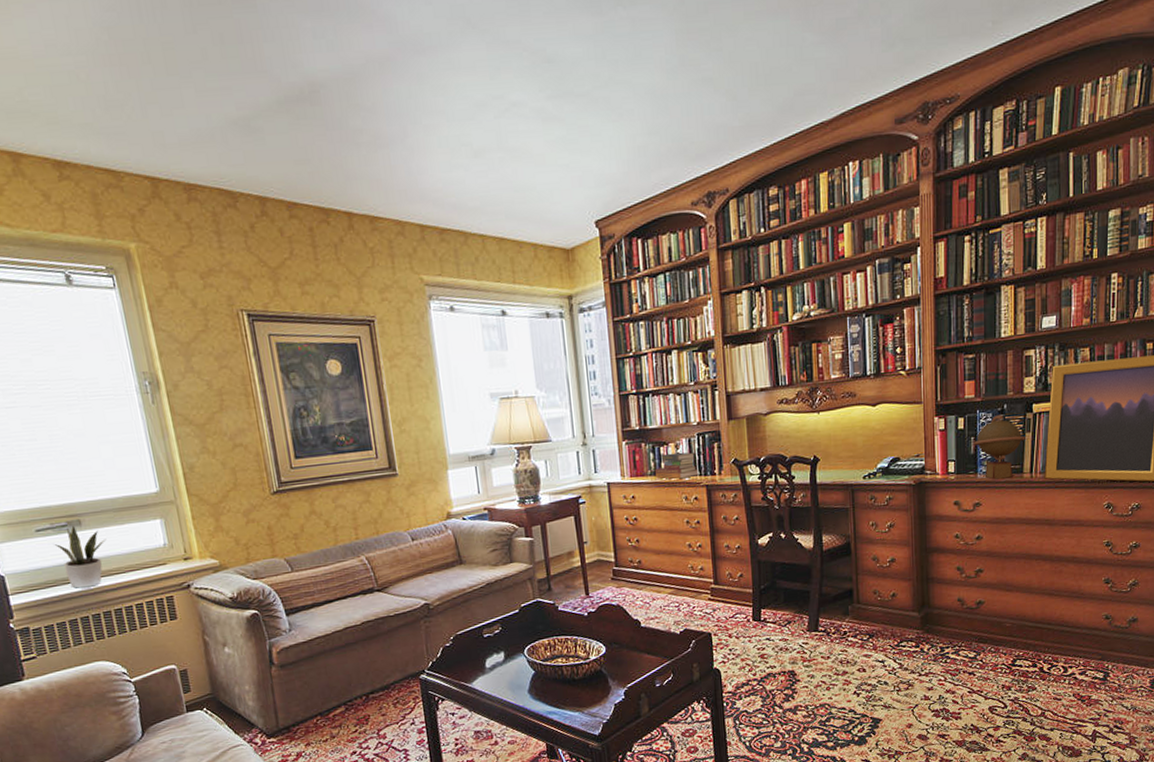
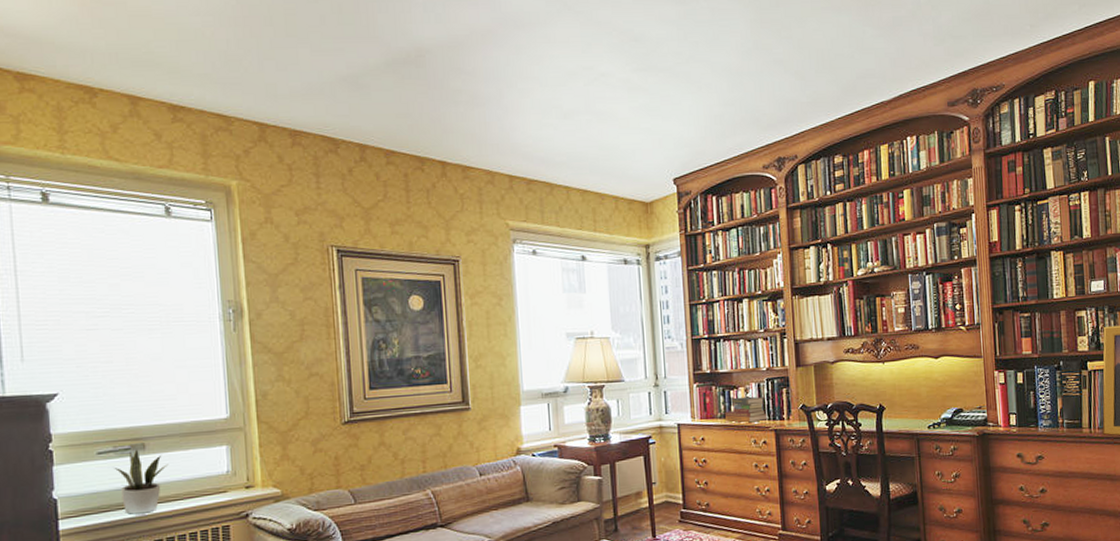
globe: present [974,415,1025,480] -> none [1033,371,1082,434]

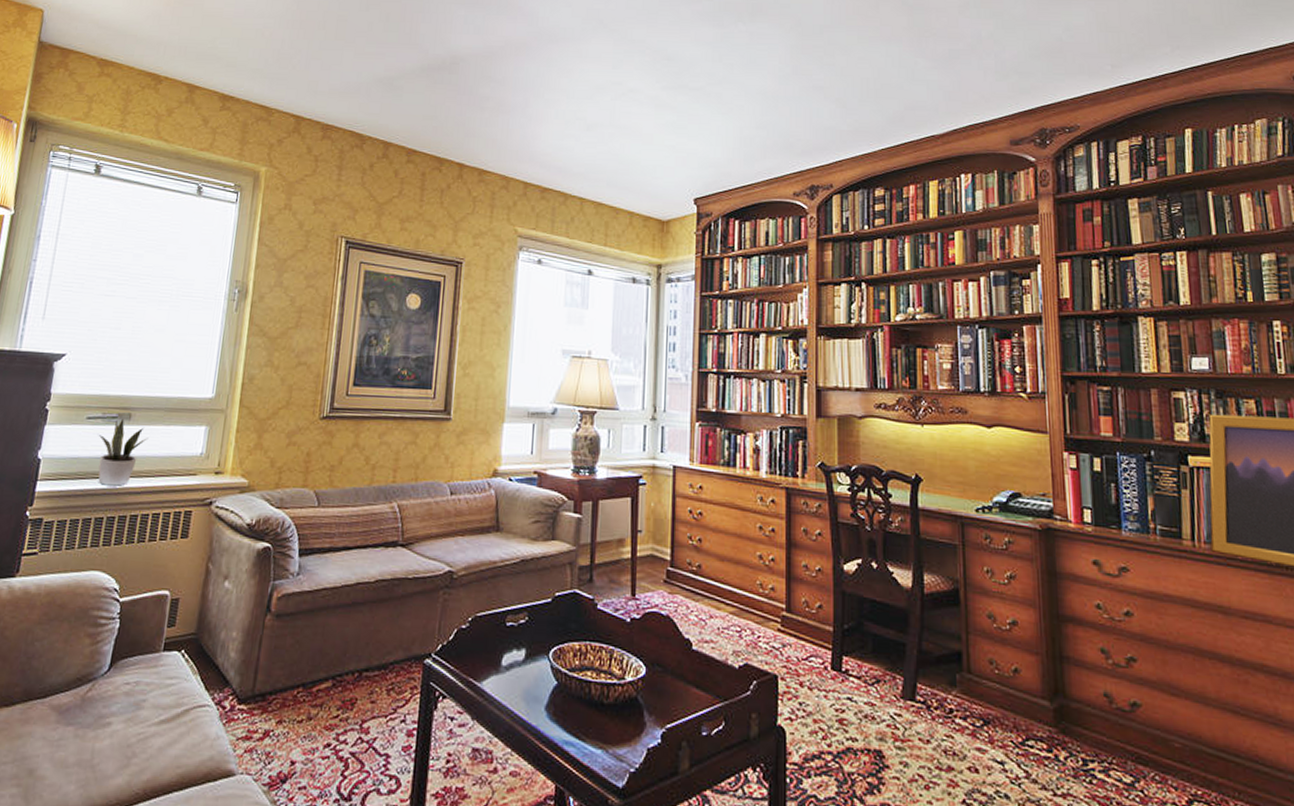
books: present [724,396,768,423] -> none [728,443,778,476]

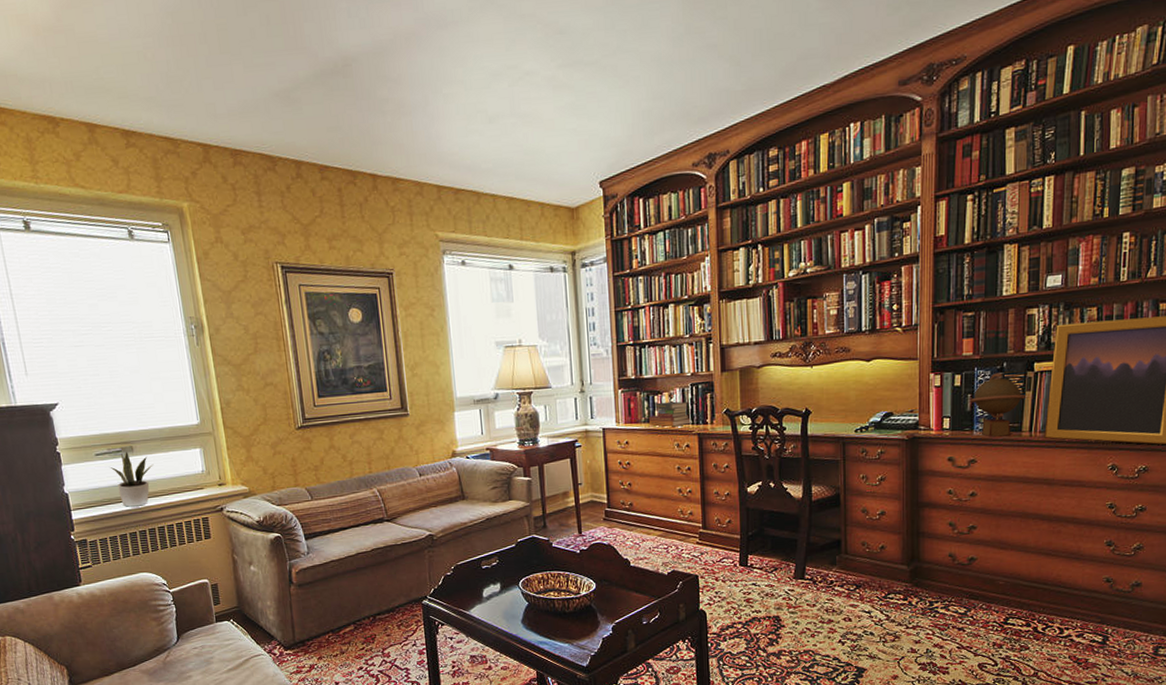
books: none [728,443,778,476] -> present [648,401,691,427]
globe: none [1115,462,1182,544] -> present [971,373,1025,437]

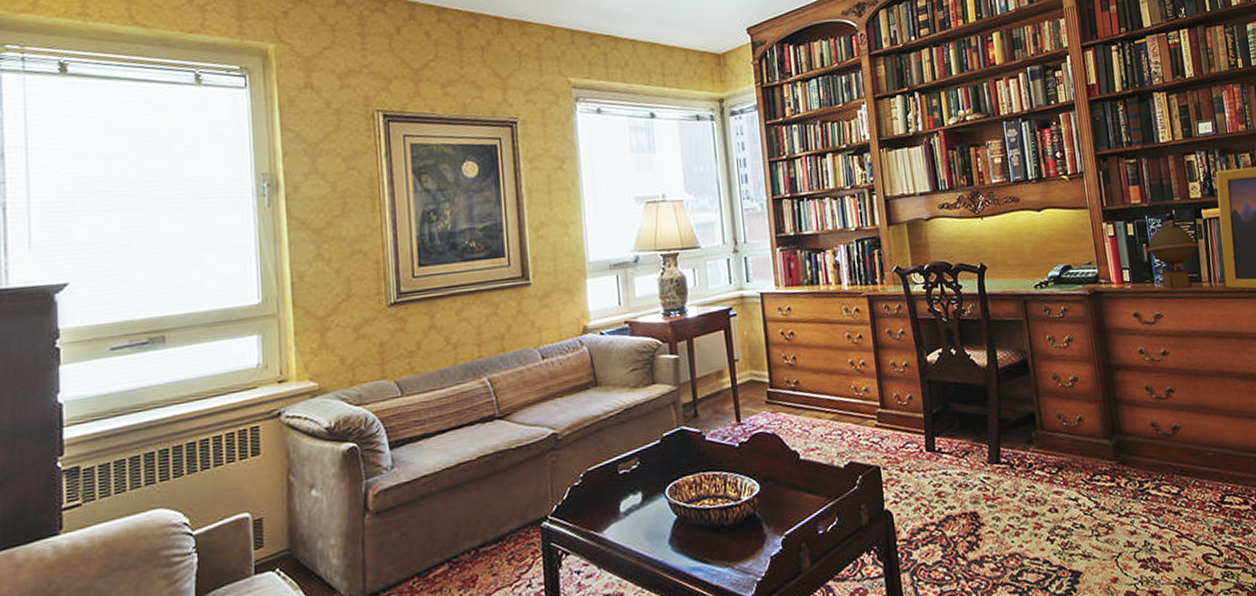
potted plant: present [110,450,154,507] -> none [129,341,192,418]
books: present [648,401,691,427] -> none [811,259,859,289]

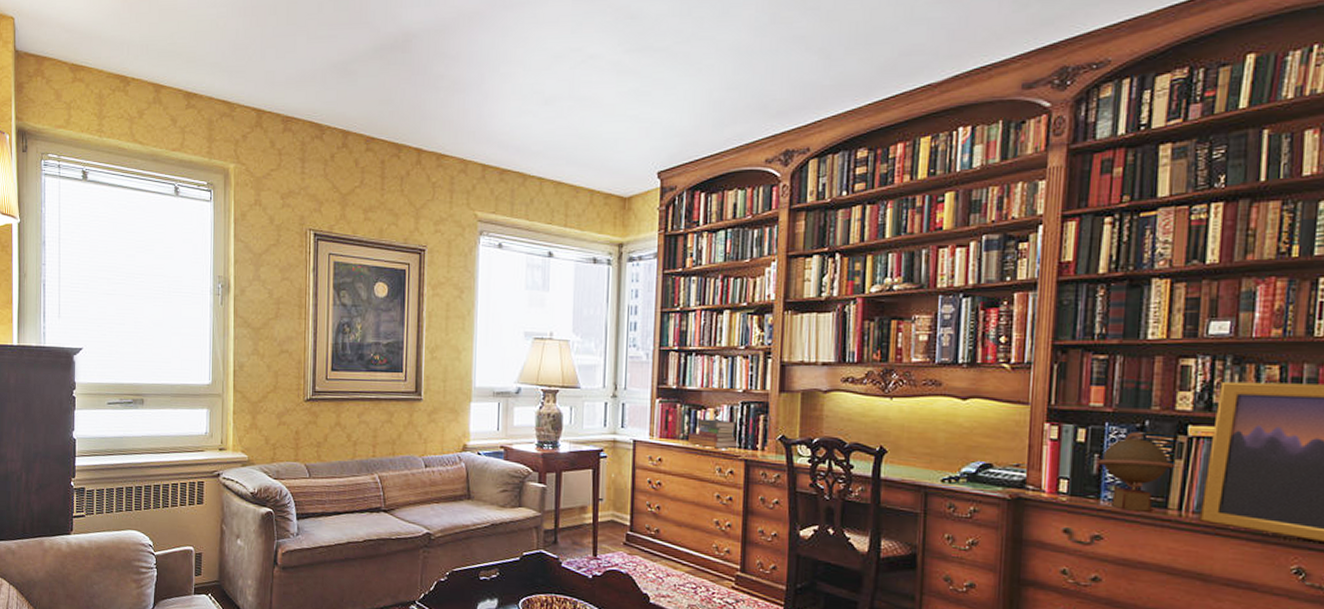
books: none [811,259,859,289] -> present [687,418,738,449]

